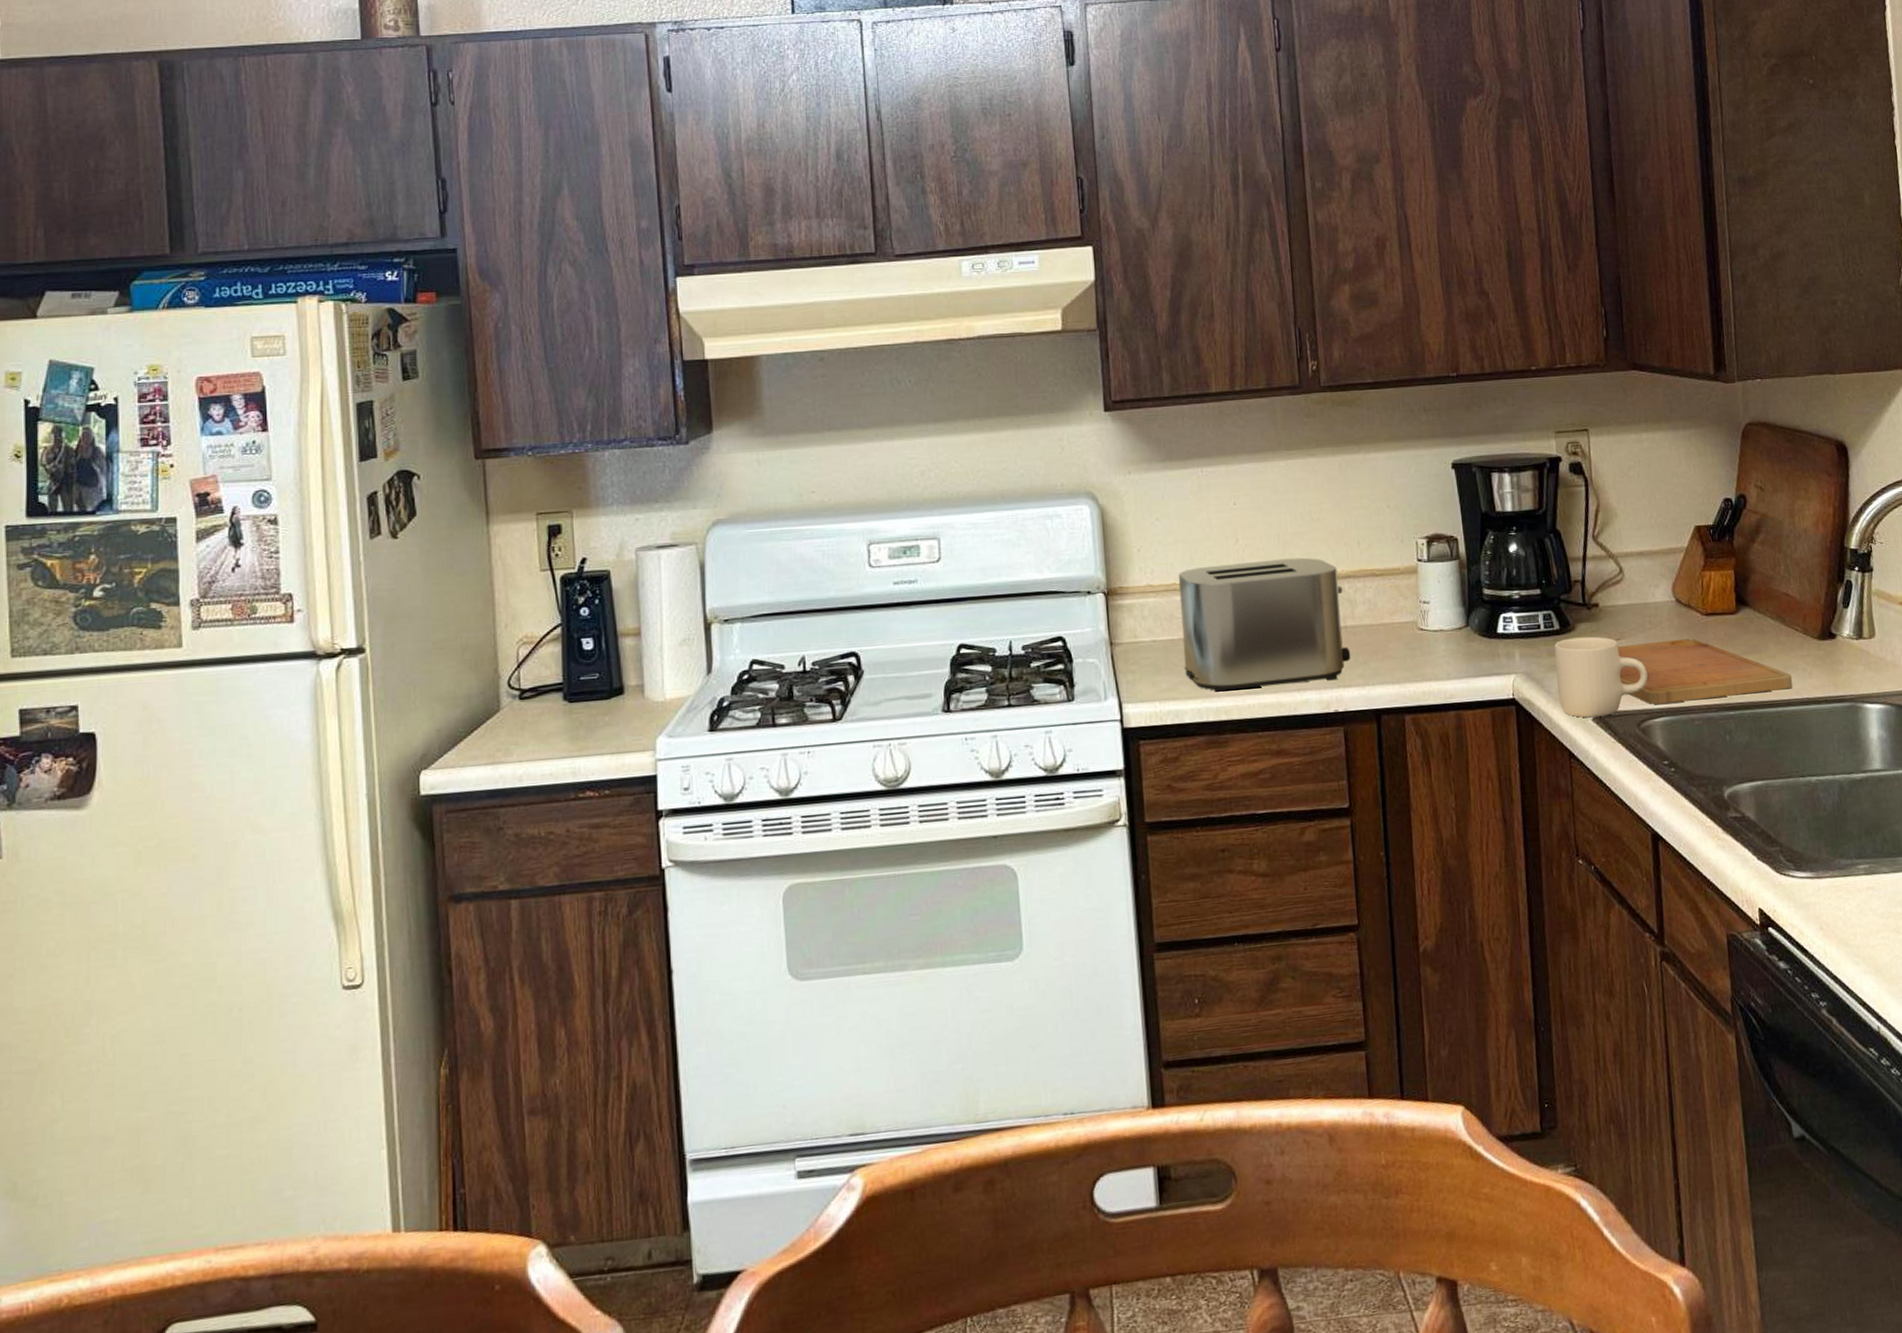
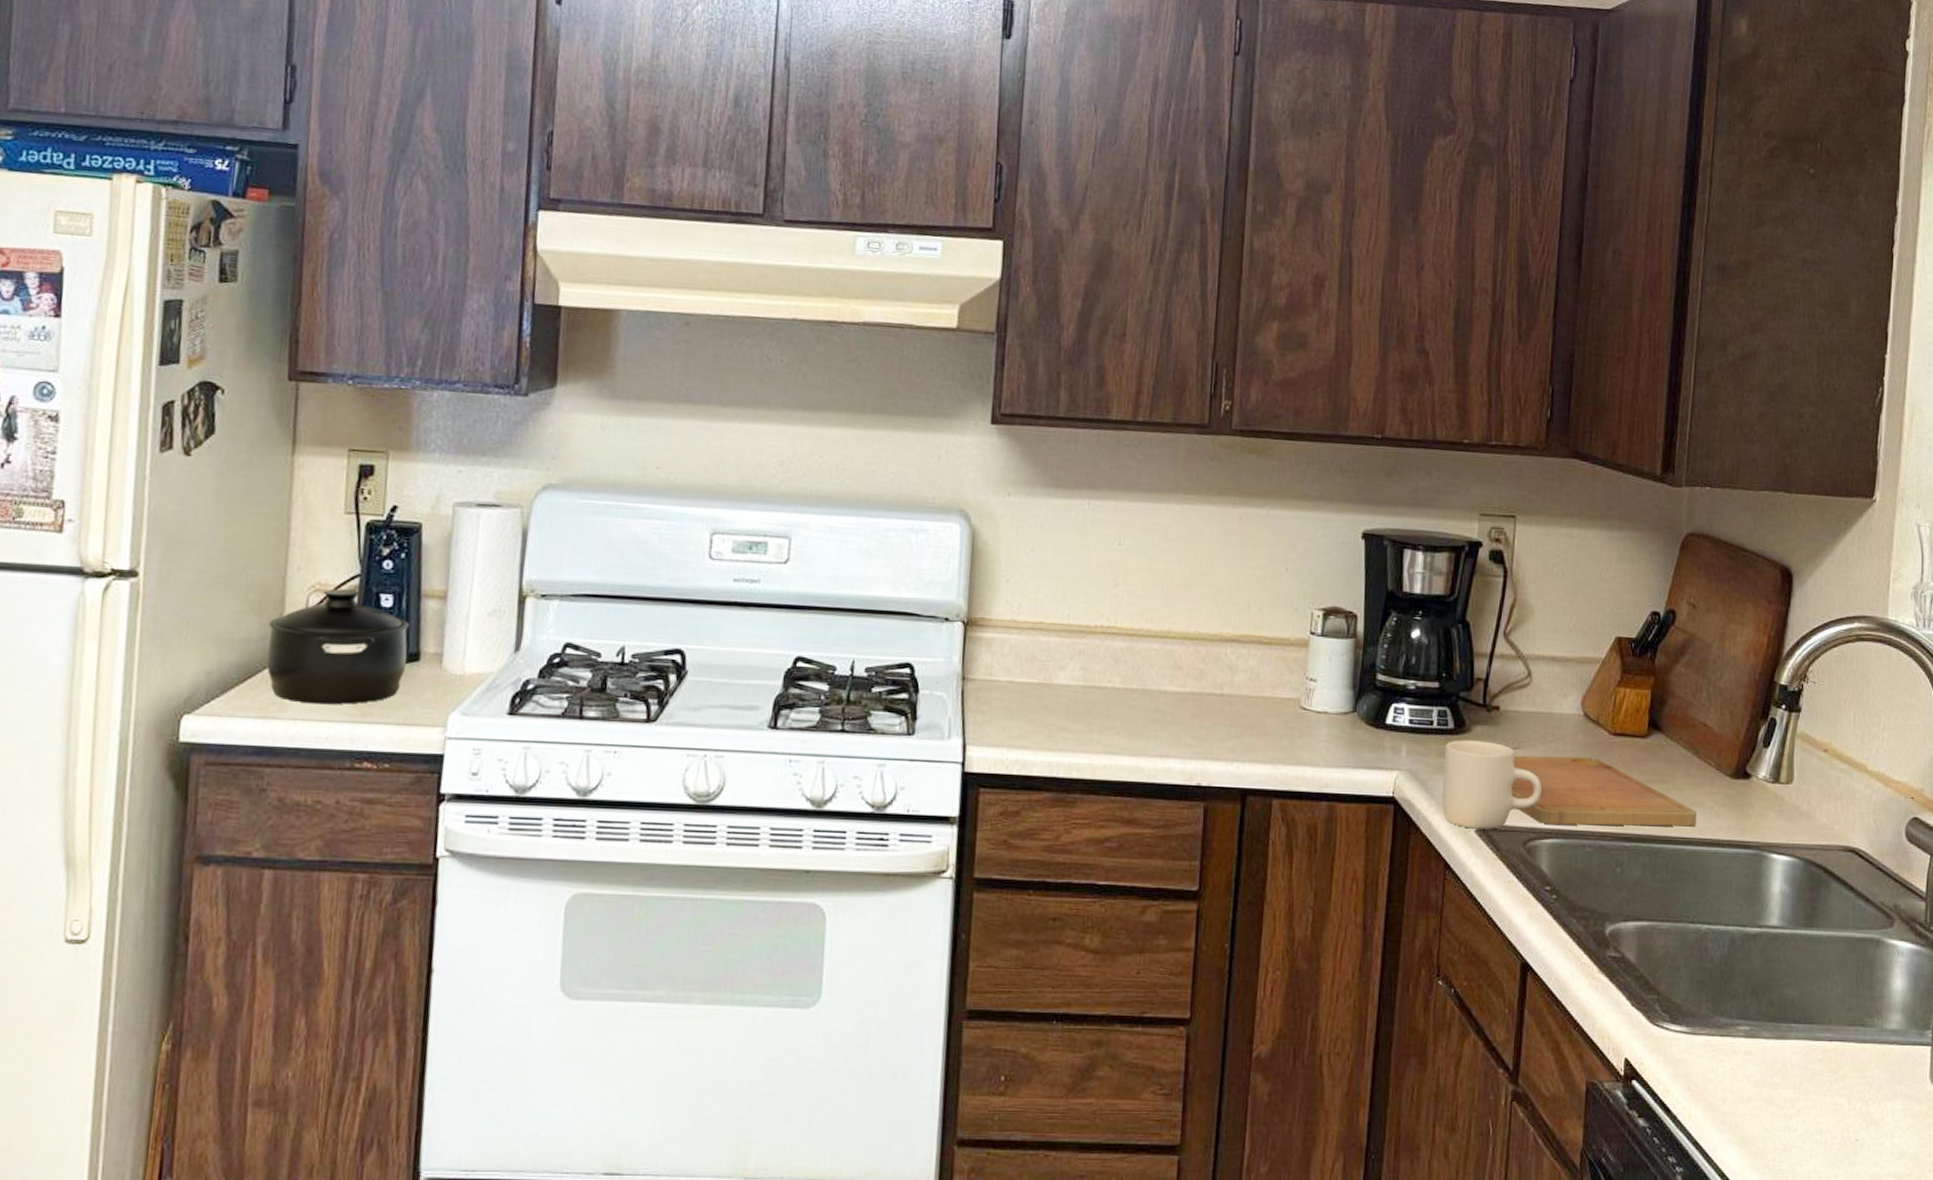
saucepan: none [485,638,613,746] -> present [267,588,409,704]
toaster: present [1178,557,1351,693] -> none [1039,608,1225,750]

